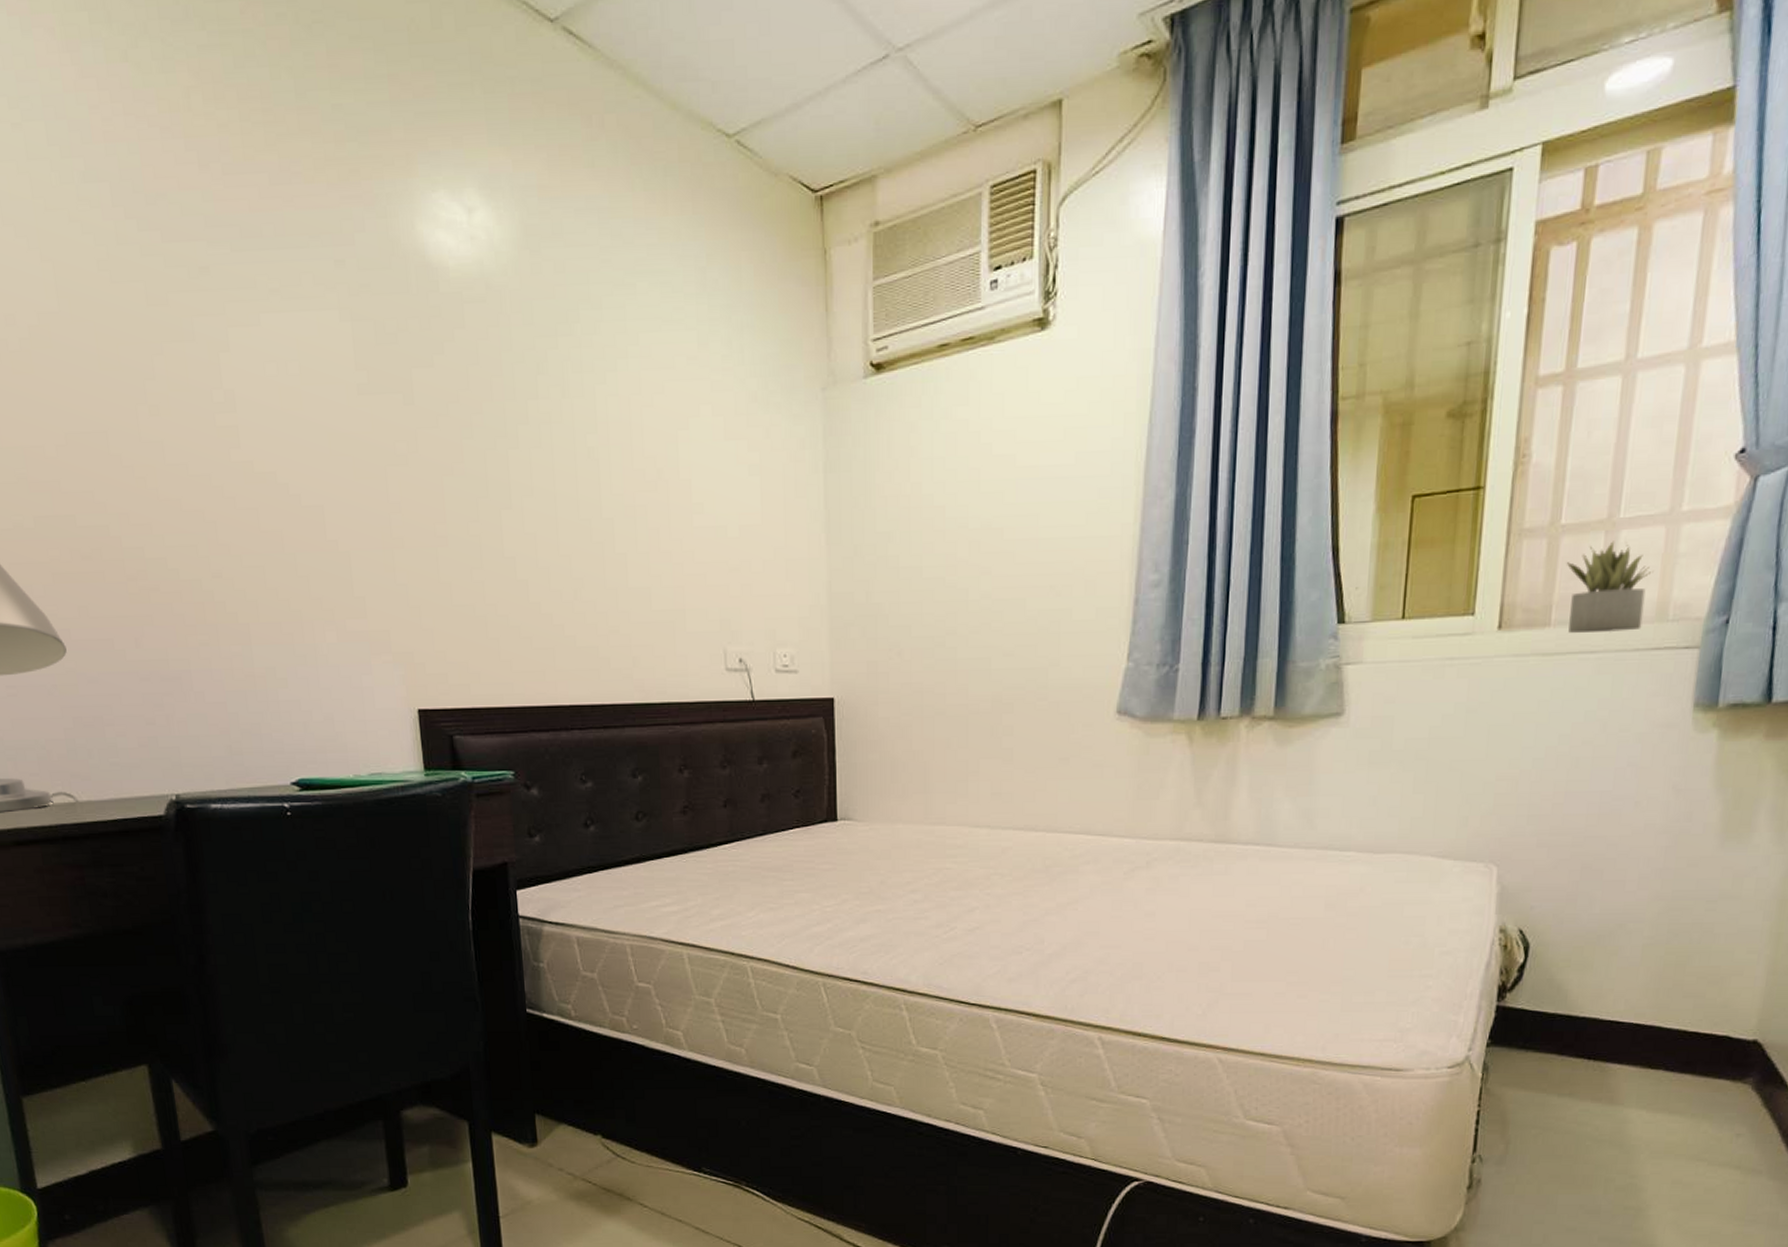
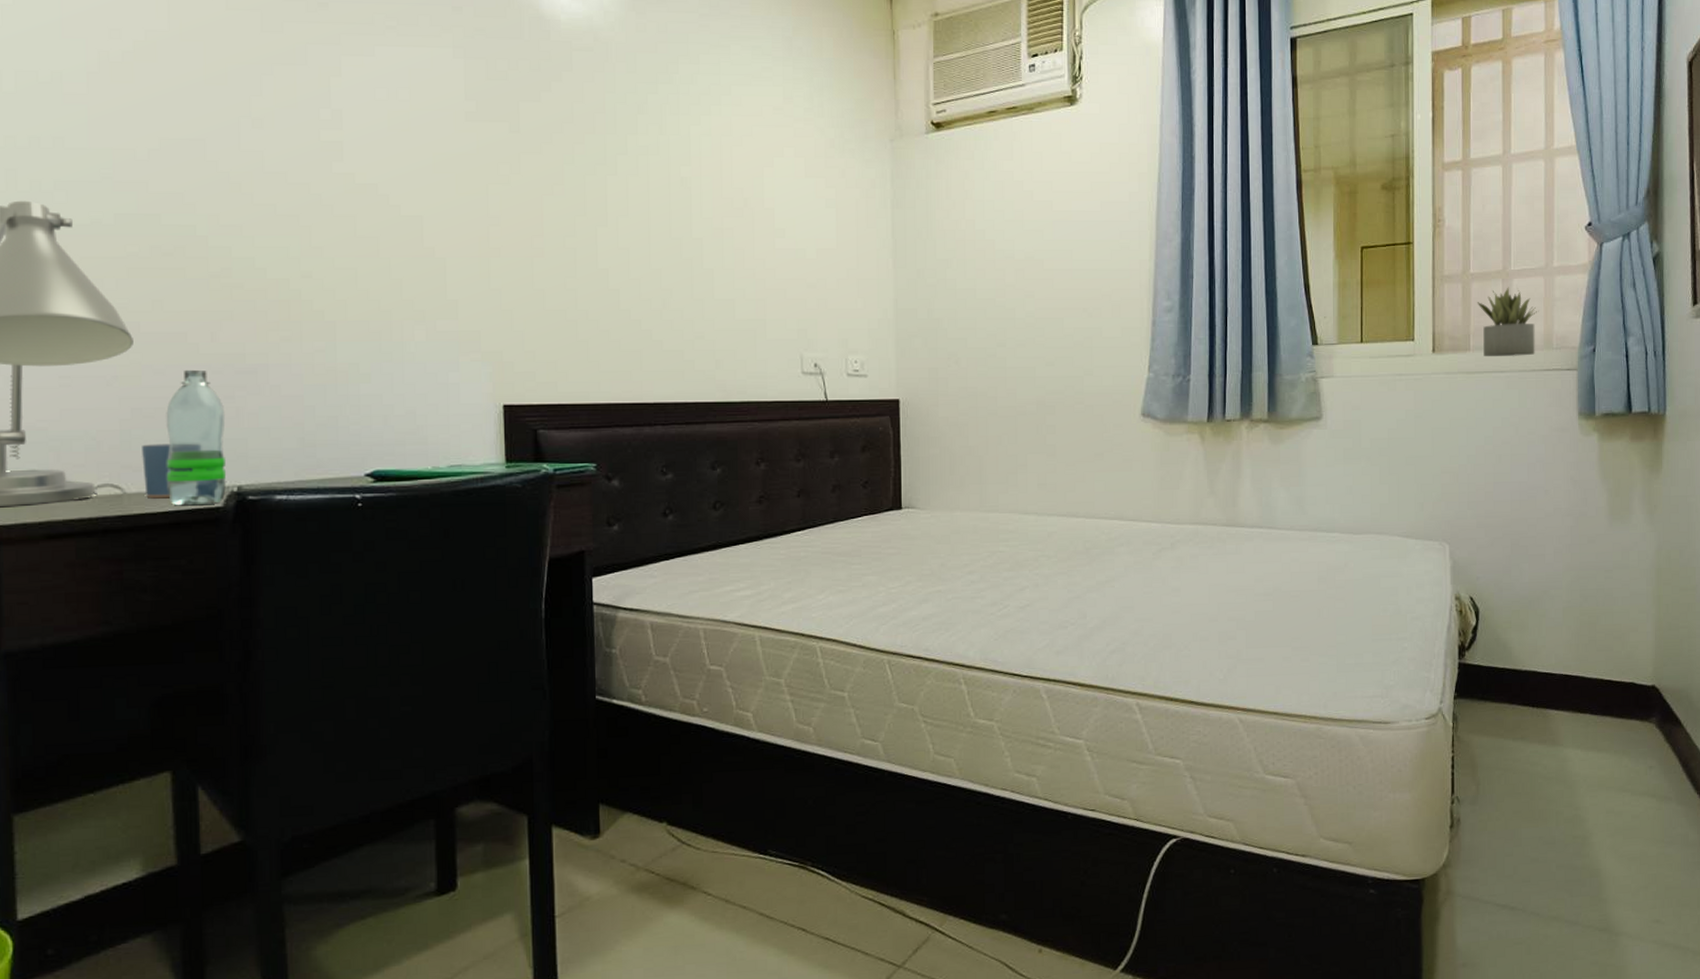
mug: none [86,752,118,807] -> present [142,443,171,499]
bottle: none [103,677,166,814] -> present [166,369,226,506]

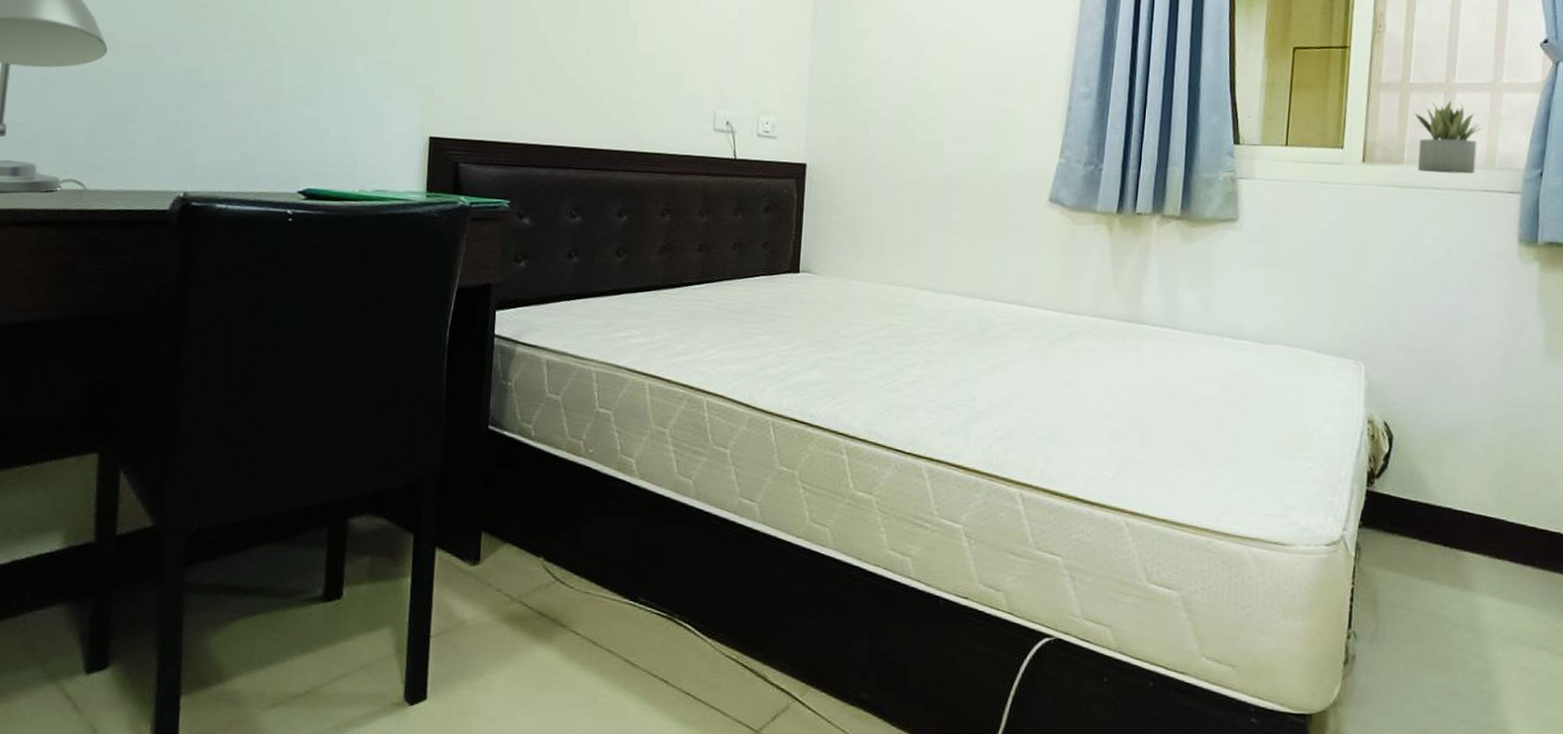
mug: present [142,443,171,499] -> none [103,145,129,198]
bottle: present [166,369,226,506] -> none [122,79,180,207]

